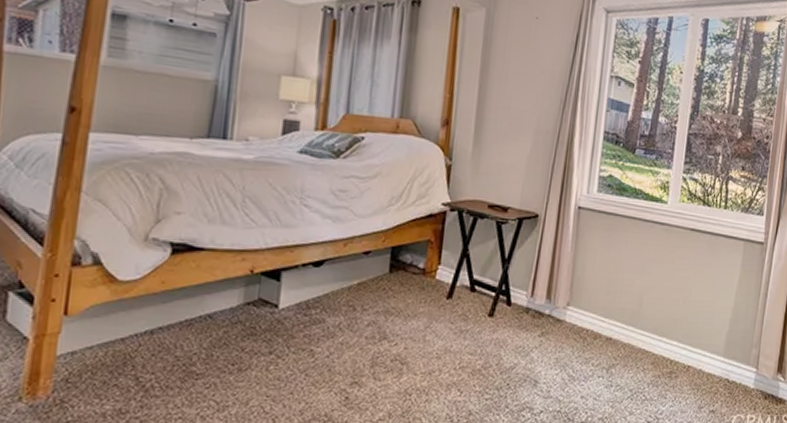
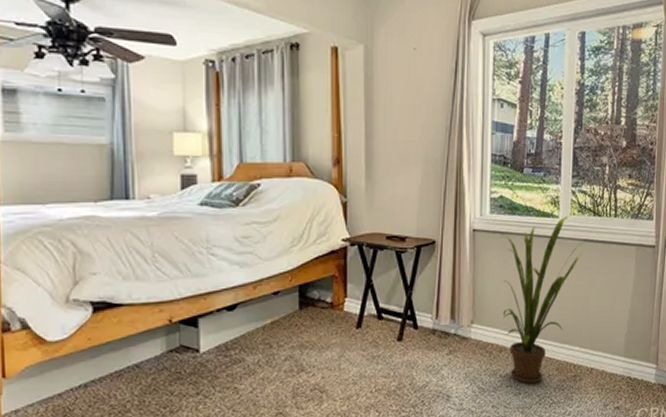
house plant: none [601,203,692,375] -> present [502,217,585,383]

